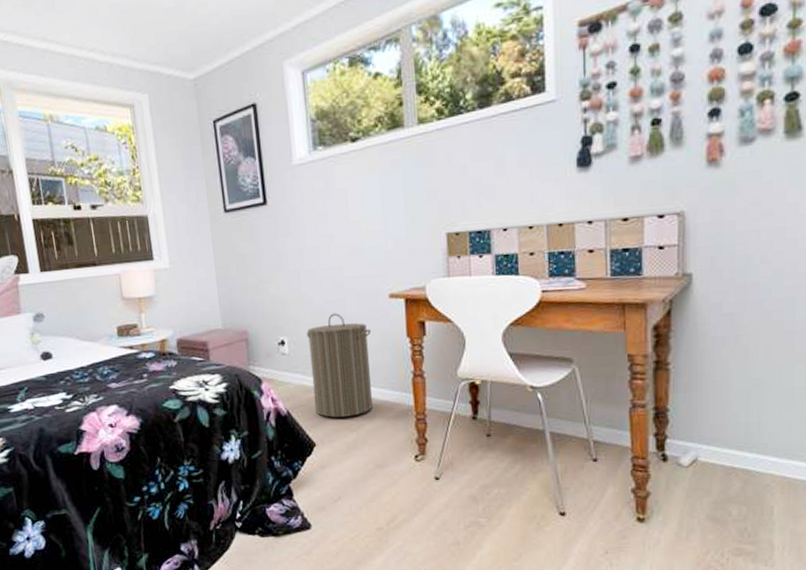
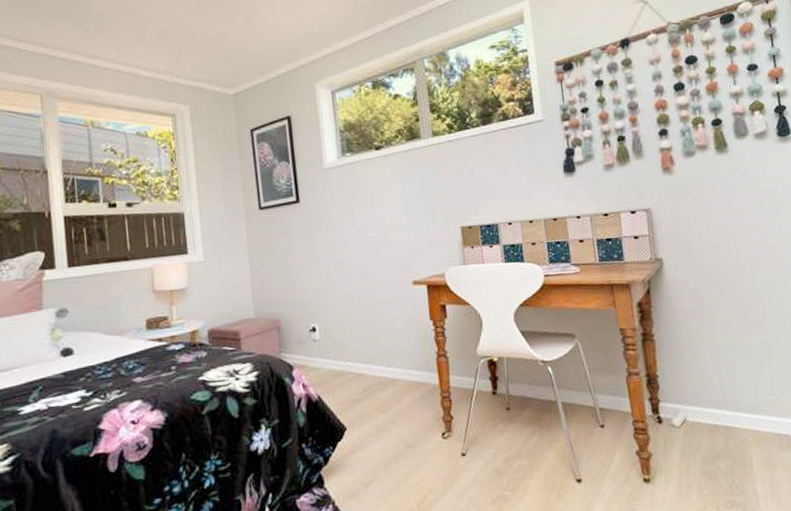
laundry hamper: present [307,313,372,418] -> none [337,300,400,401]

